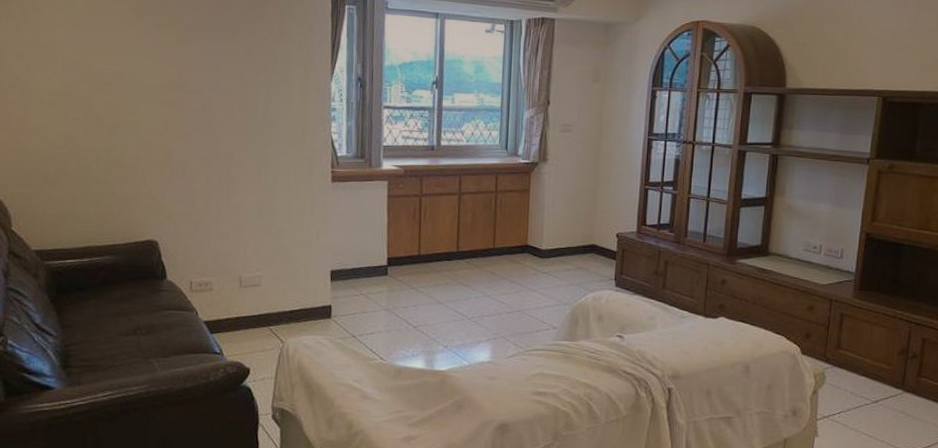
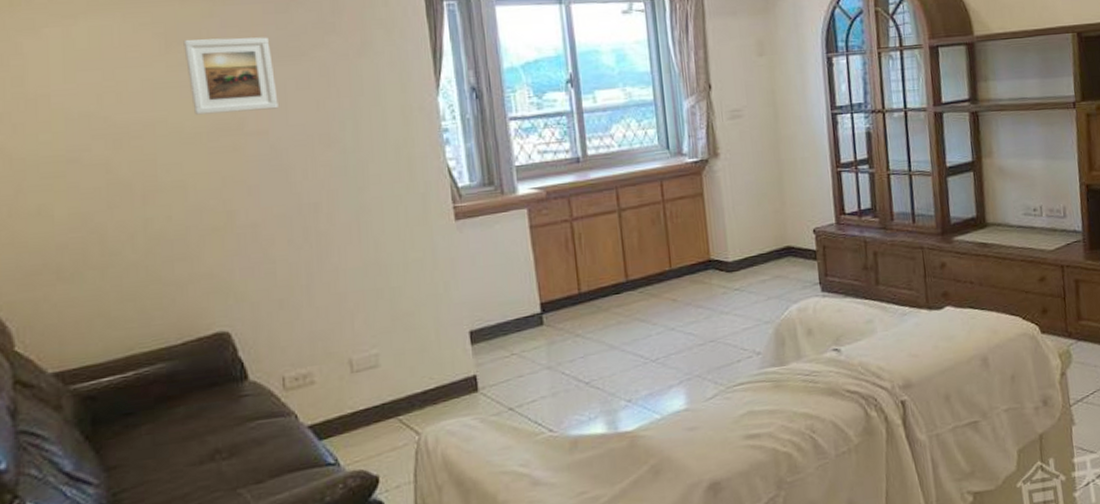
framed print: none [150,13,213,75] -> present [183,37,278,115]

